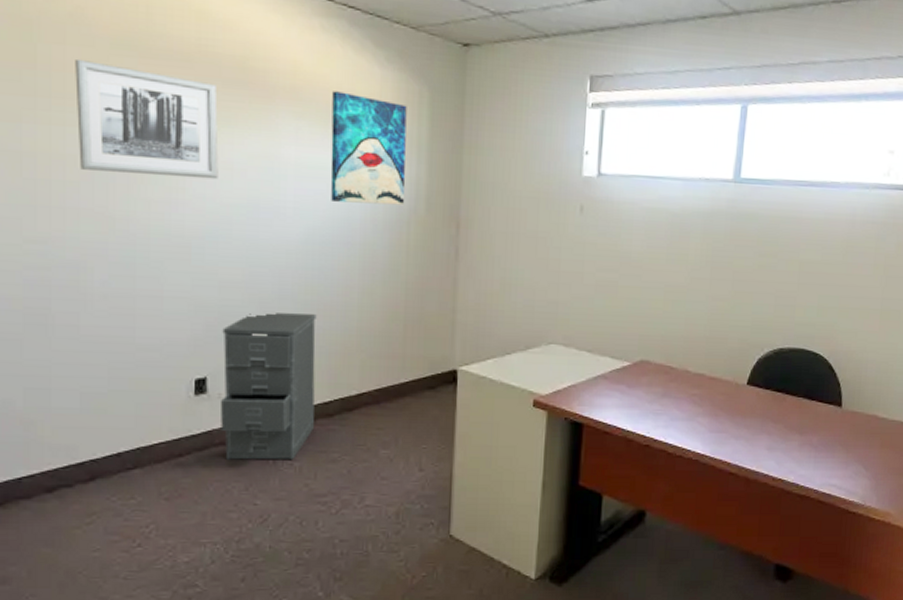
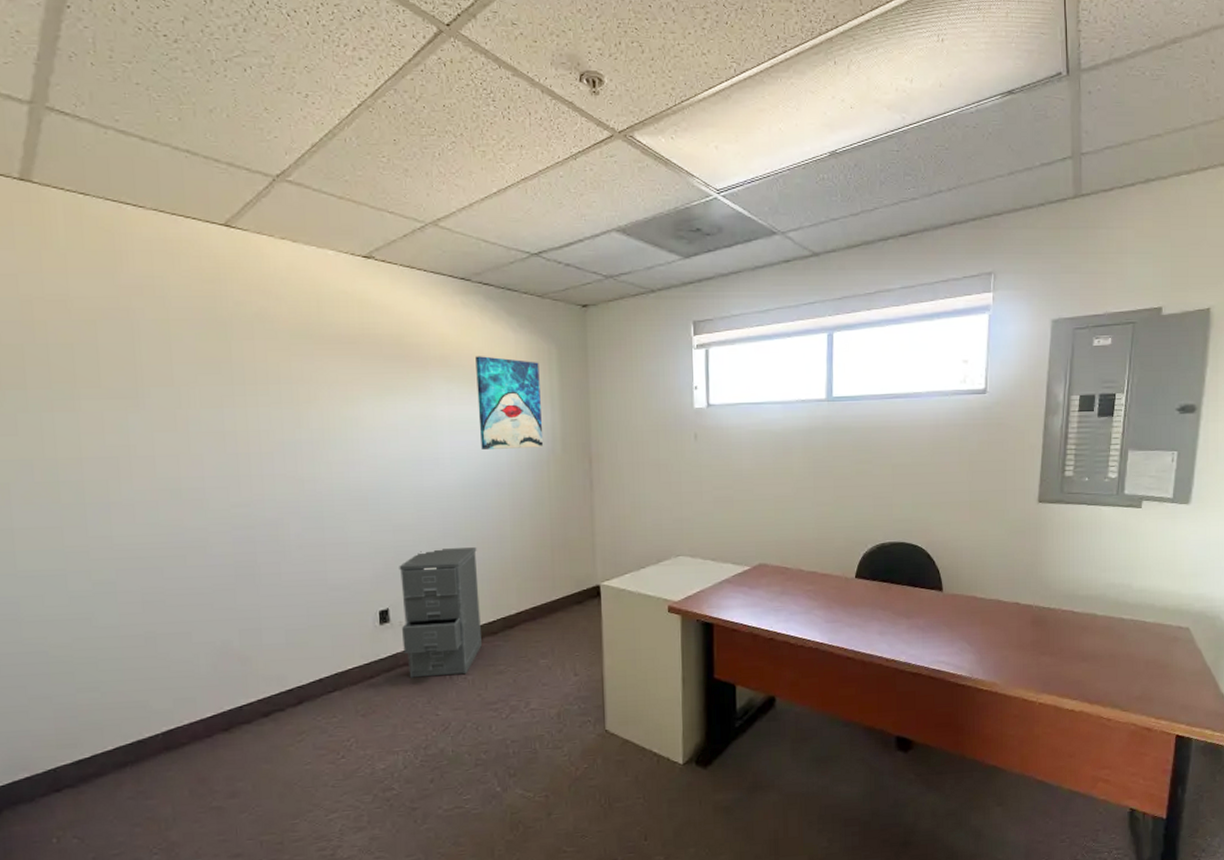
wall art: present [75,58,219,180] -> none [263,350,386,442]

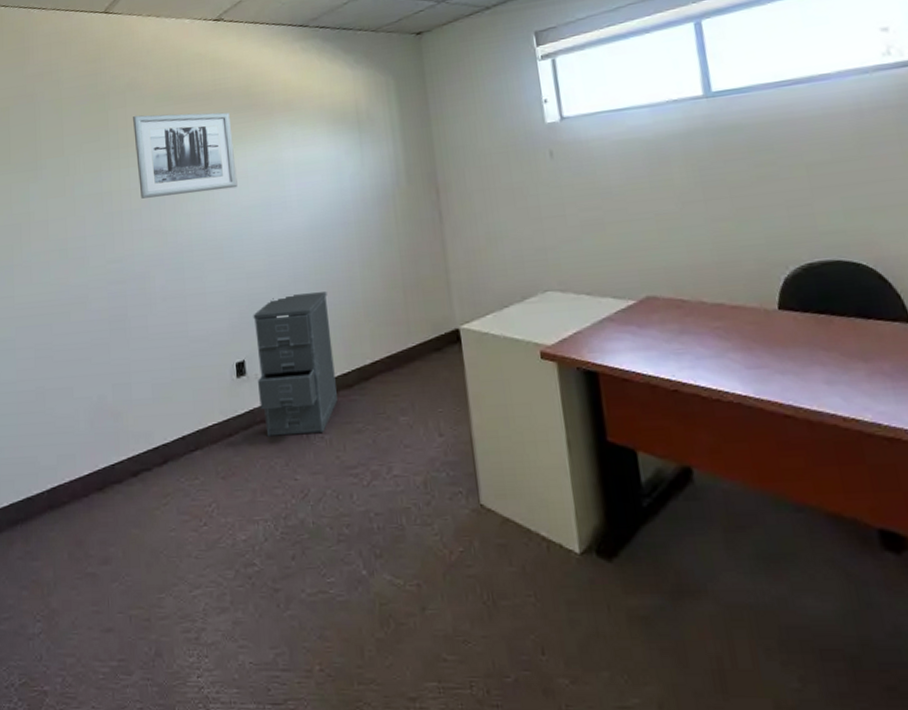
wall art: none [263,350,386,442] -> present [133,112,238,199]
wall art: present [475,356,543,449] -> none [316,95,387,189]

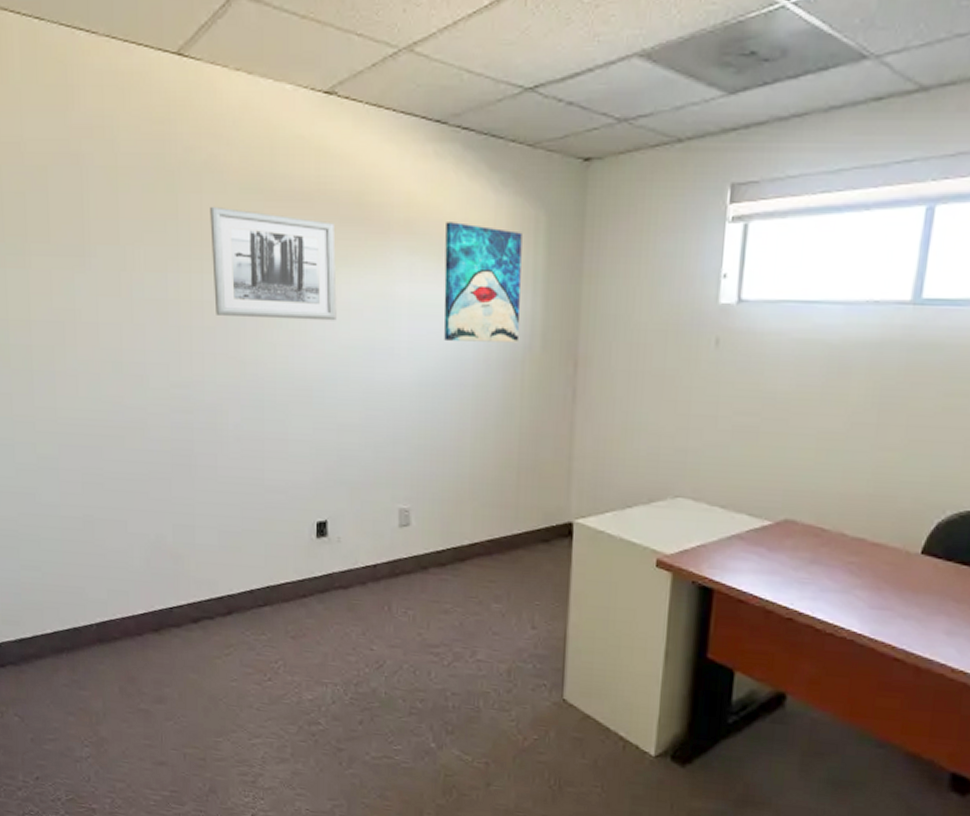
filing cabinet: present [253,292,338,437] -> none [340,457,430,608]
wall art: none [316,95,387,189] -> present [443,222,522,343]

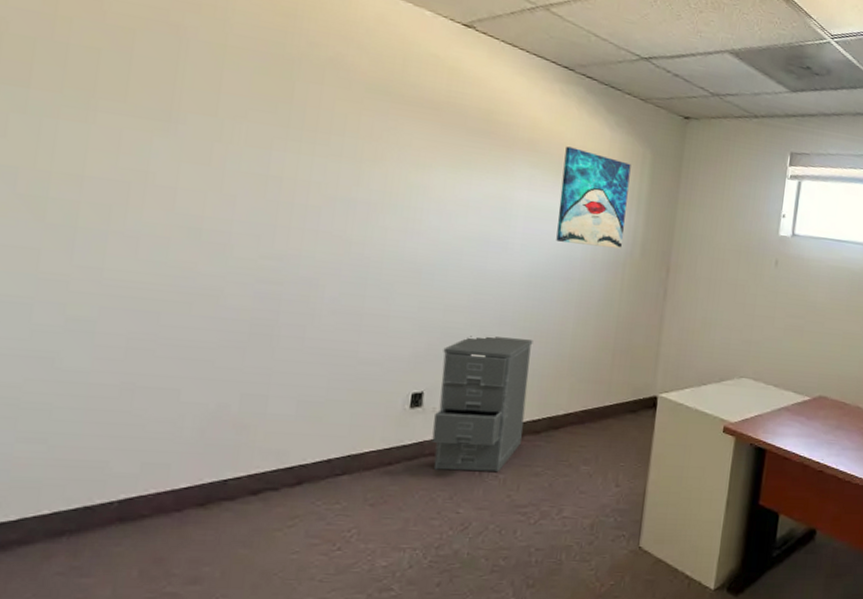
wall art: present [210,206,337,321] -> none [323,98,461,215]
filing cabinet: none [340,457,430,608] -> present [432,336,533,473]

